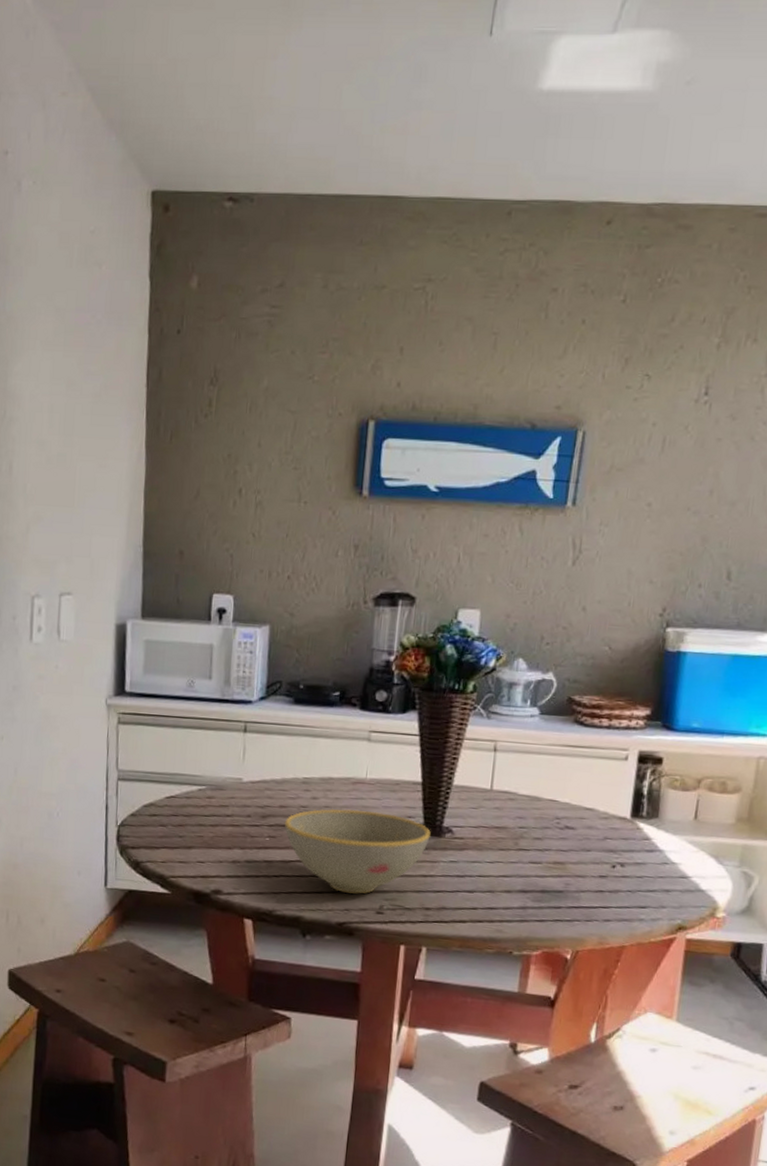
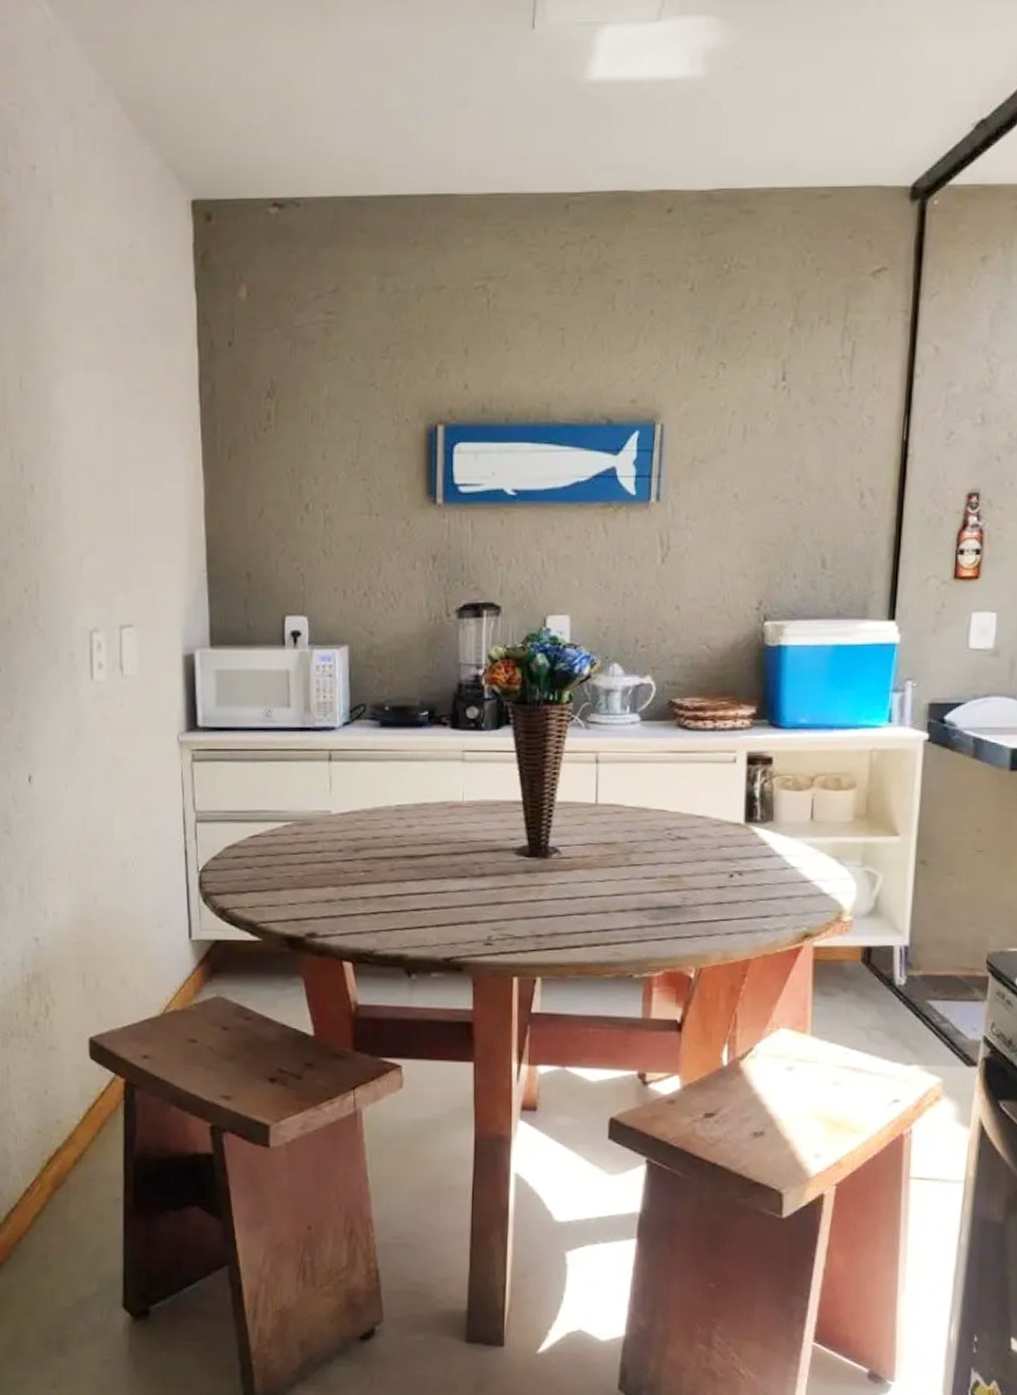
bowl: present [284,808,431,894] -> none [379,835,536,926]

